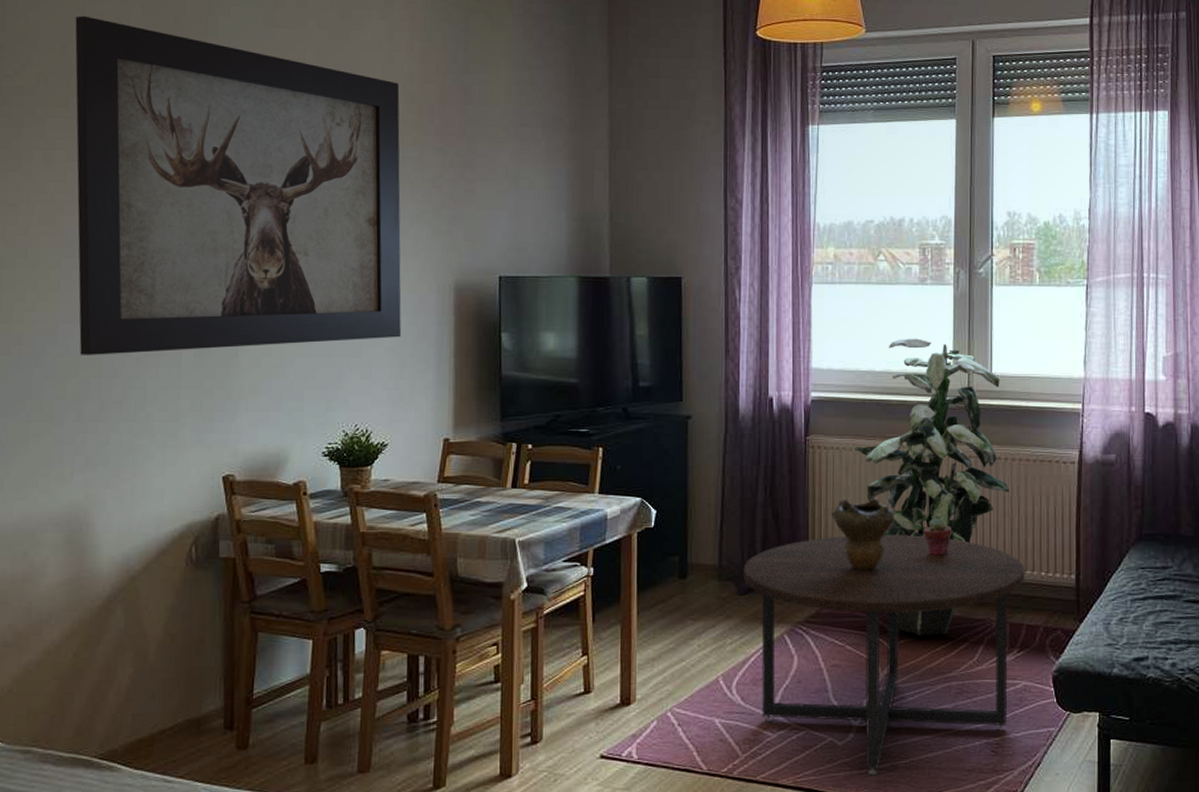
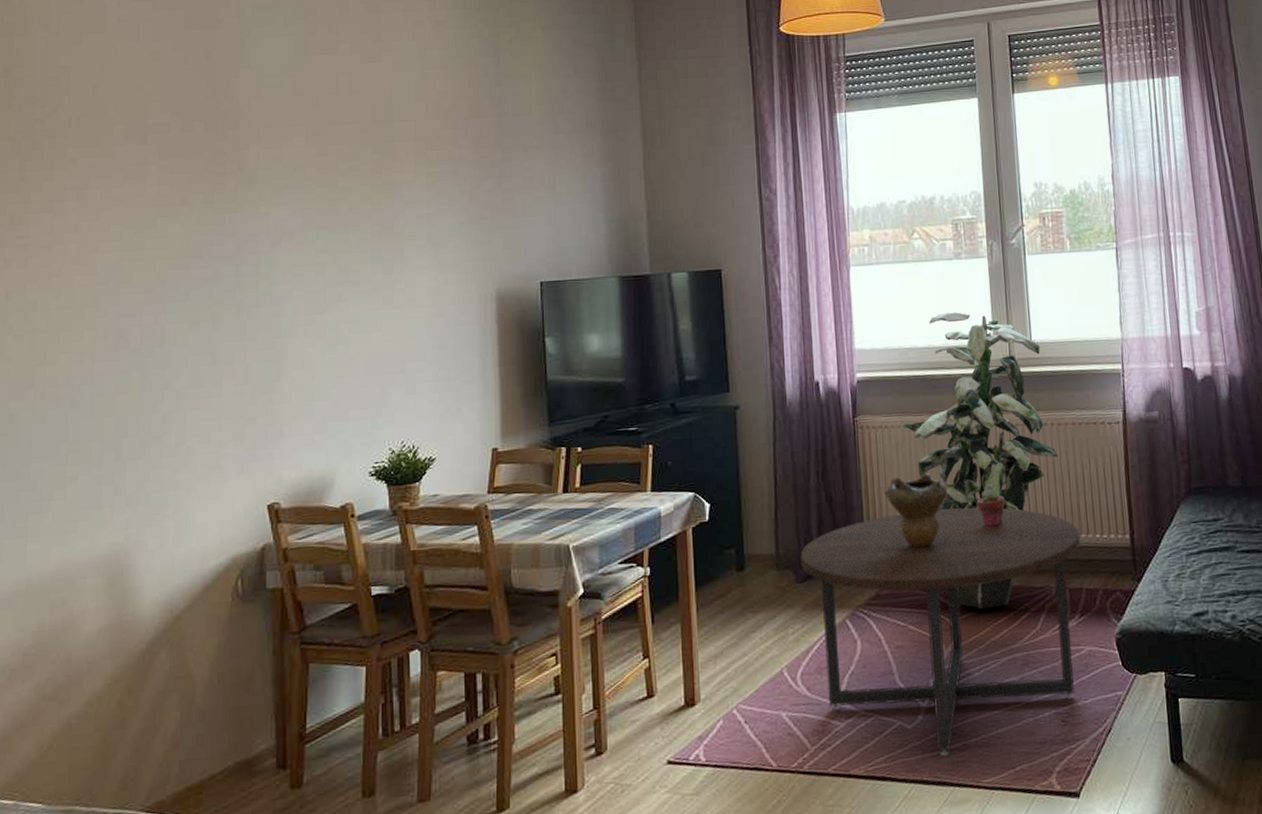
wall art: present [75,15,402,355] -> none [106,56,444,393]

